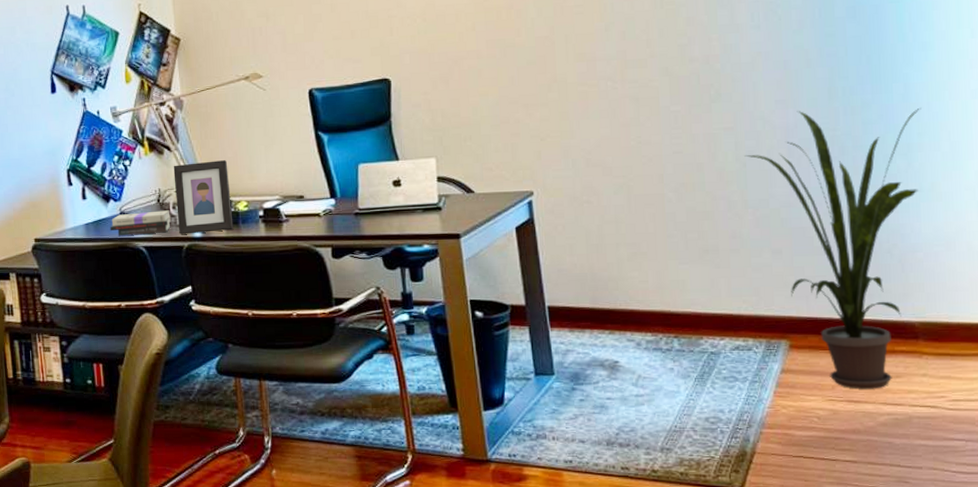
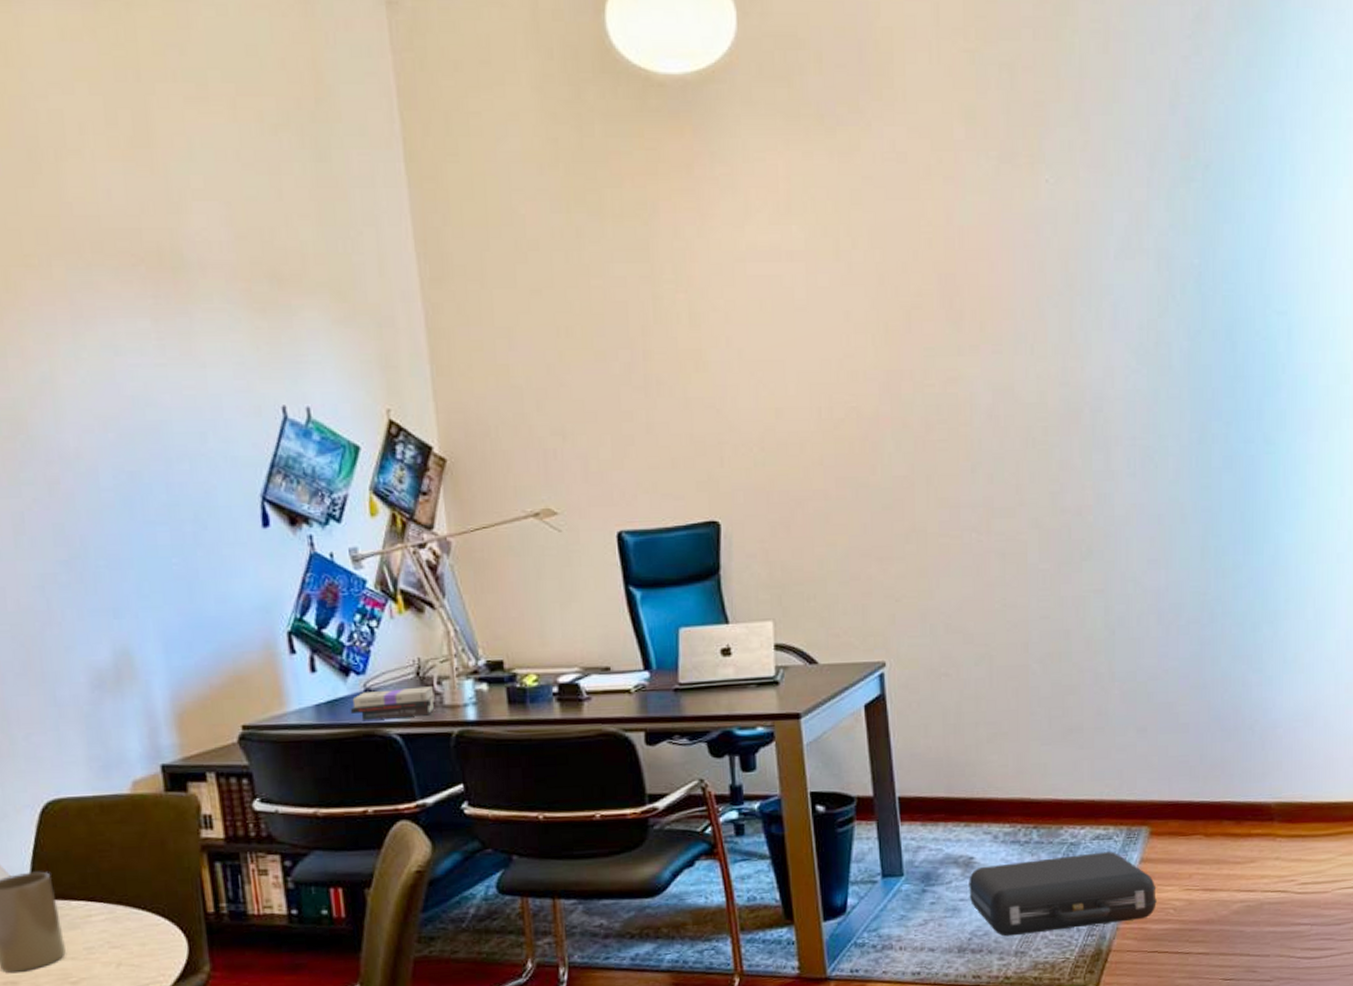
picture frame: present [173,160,234,234] -> none [437,621,519,718]
briefcase: none [614,361,800,434] -> present [969,851,1157,937]
house plant: present [744,107,921,388] -> none [1114,571,1290,876]

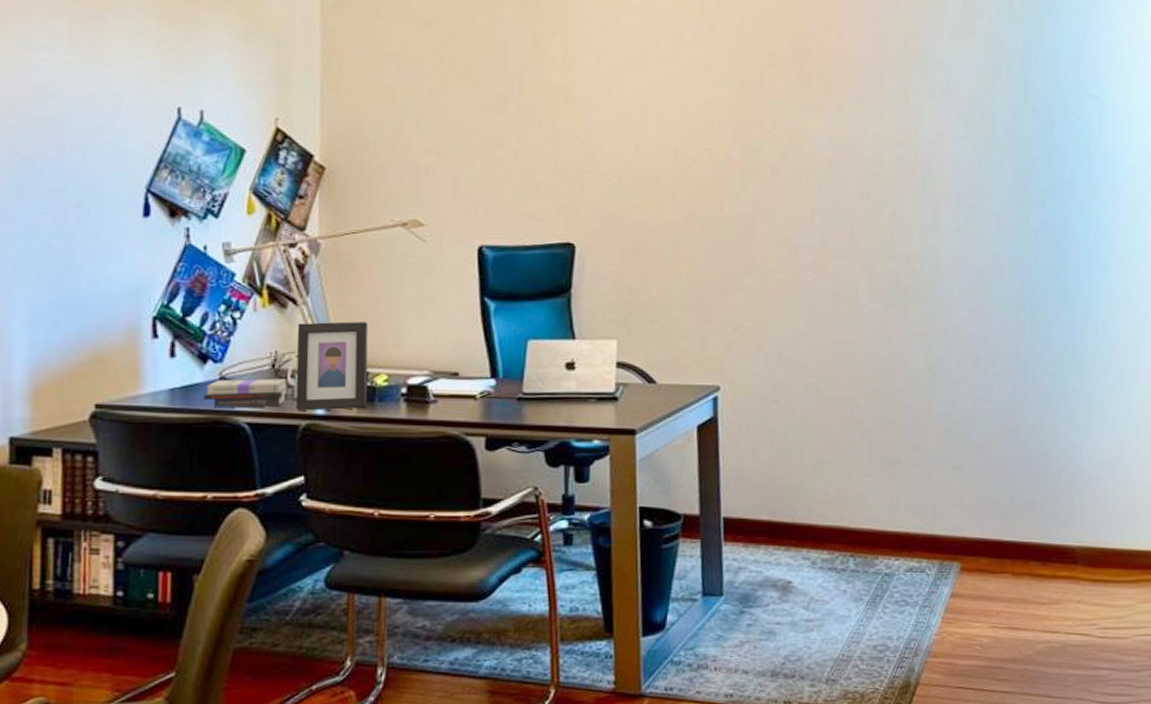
picture frame: none [437,621,519,718] -> present [295,321,369,411]
briefcase: present [969,851,1157,937] -> none [785,584,965,663]

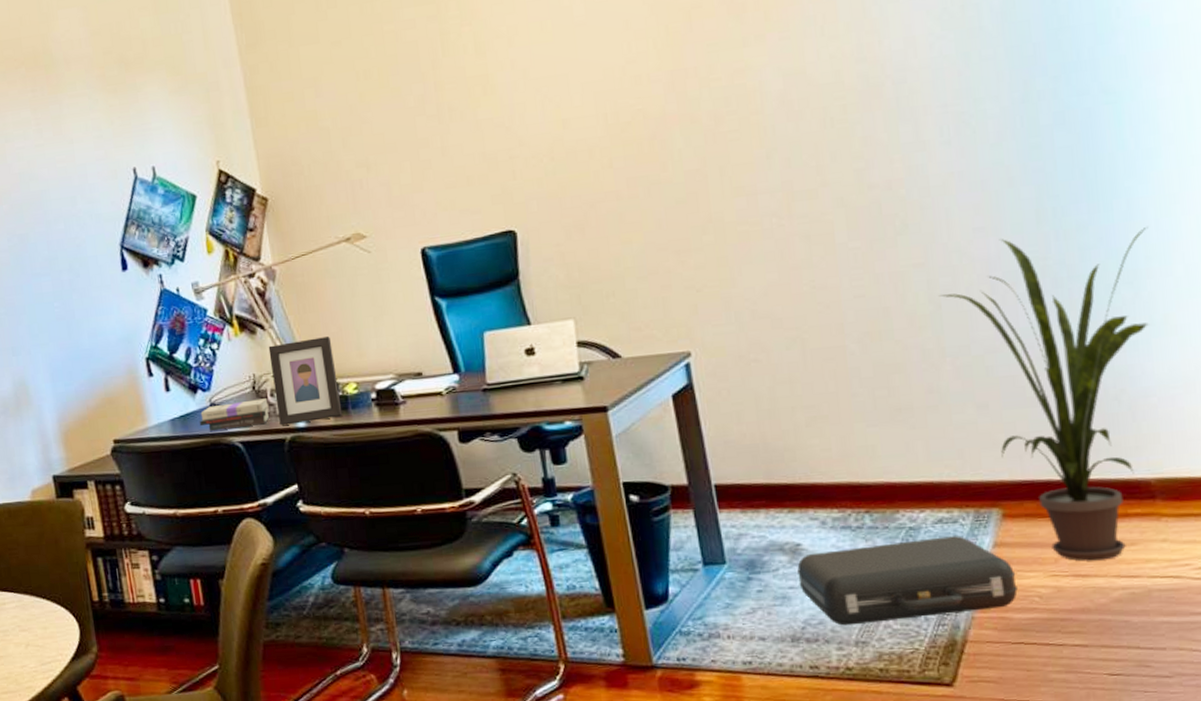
briefcase: none [785,584,965,663] -> present [797,535,1018,626]
house plant: none [935,321,1097,614] -> present [939,226,1149,560]

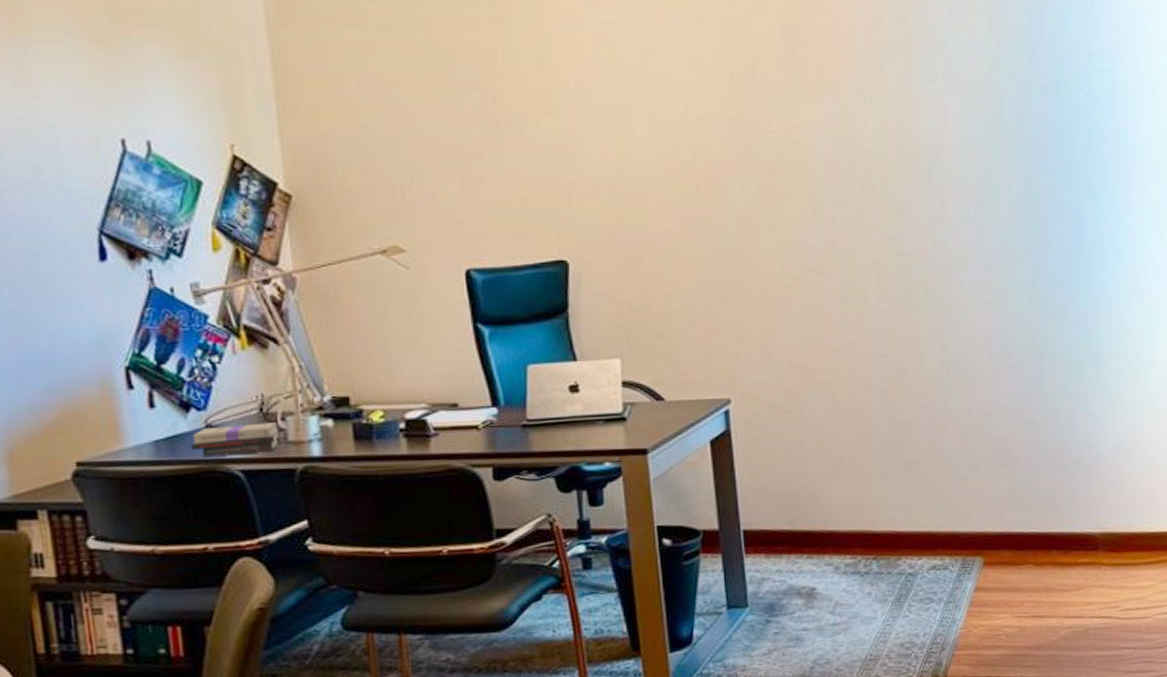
picture frame: present [268,336,343,426] -> none [282,357,366,454]
briefcase: present [797,535,1018,626] -> none [811,581,990,665]
house plant: present [939,226,1149,560] -> none [949,313,1113,603]

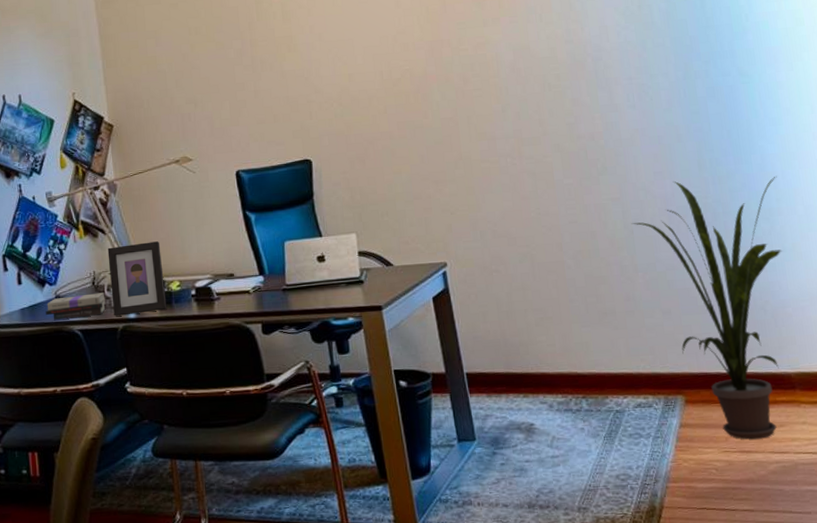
picture frame: none [282,357,366,454] -> present [107,241,167,316]
house plant: none [949,313,1113,603] -> present [631,175,782,439]

